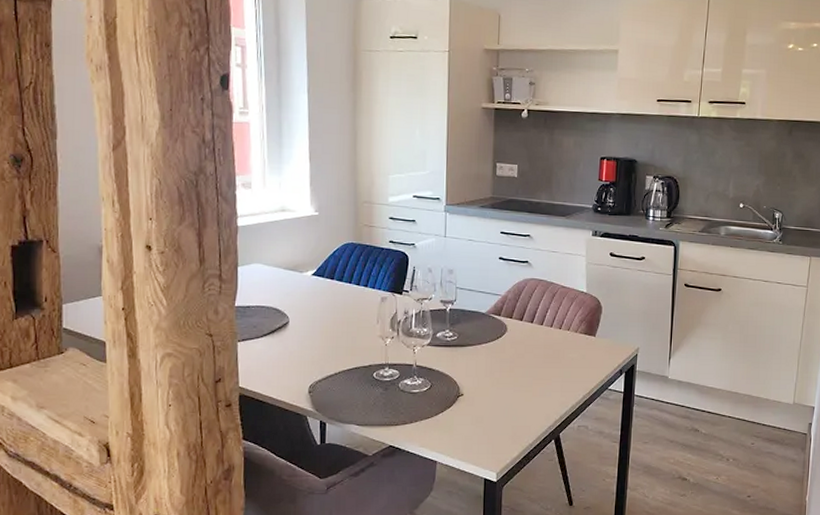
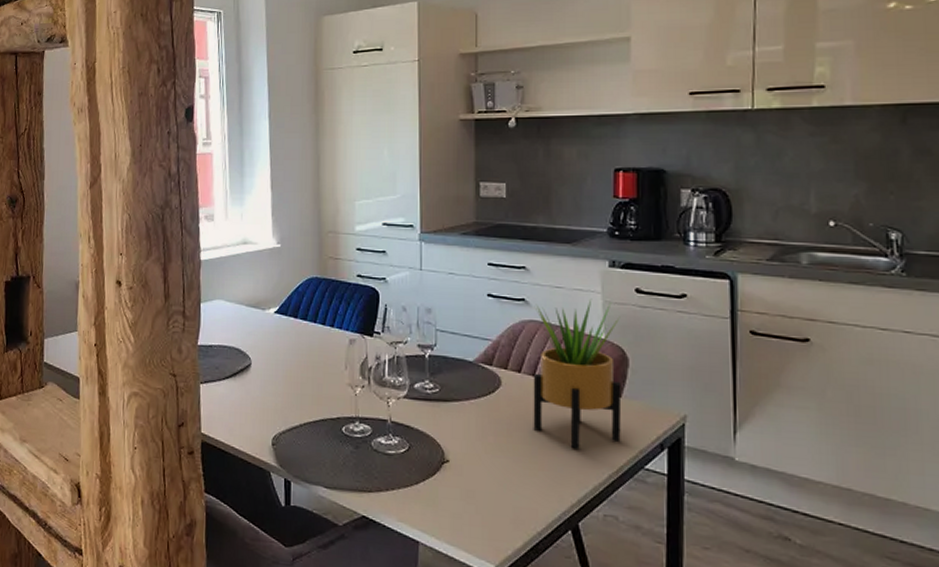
potted plant: none [530,260,598,378] -> present [533,298,622,449]

